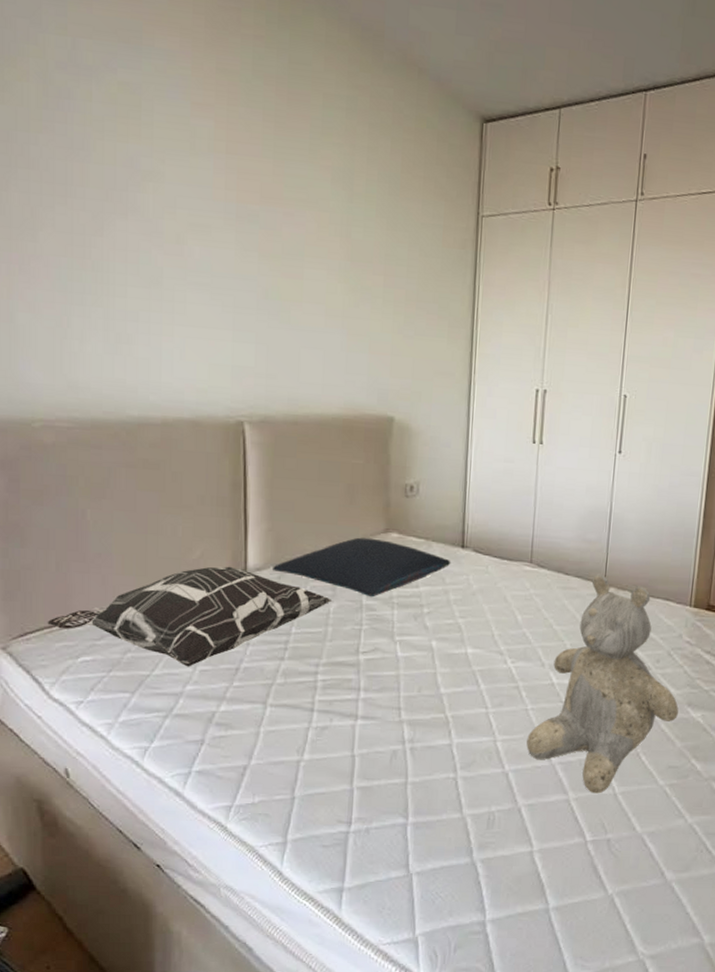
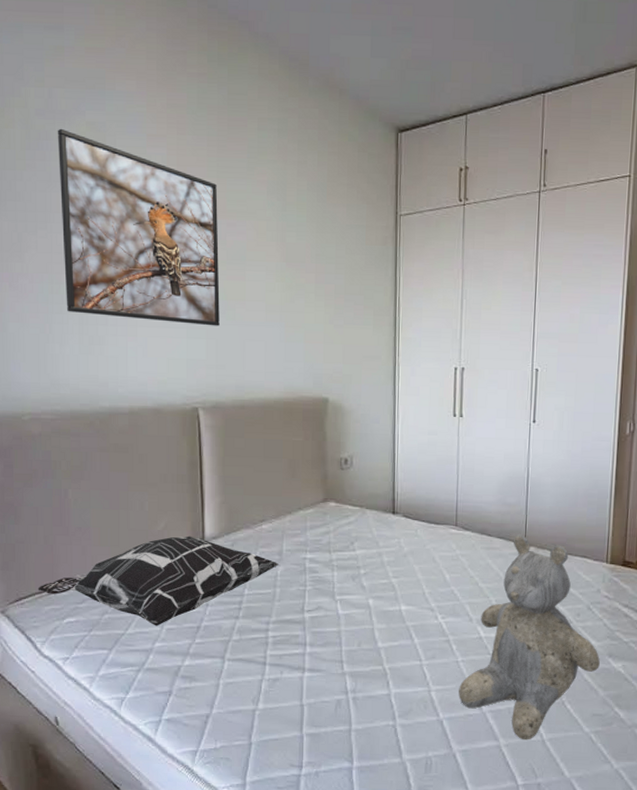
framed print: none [81,86,274,330] -> present [57,128,220,326]
pillow: present [271,537,451,598] -> none [225,507,384,561]

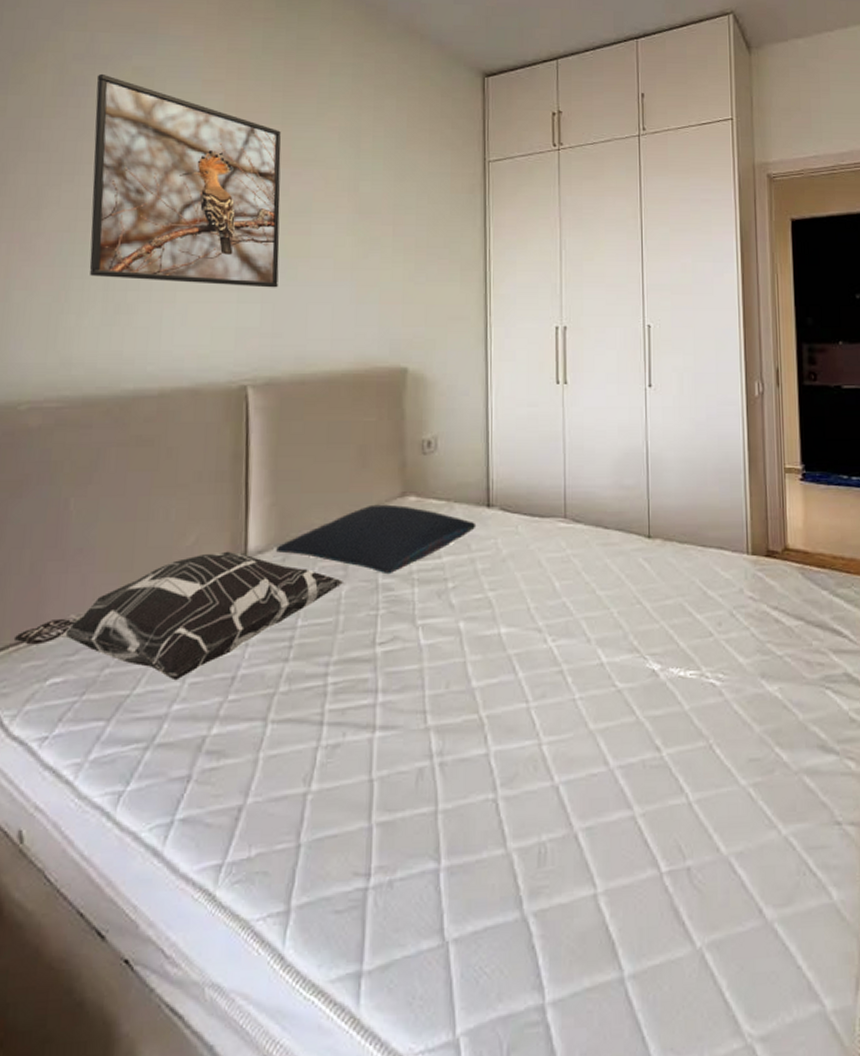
pillow: none [225,507,384,561] -> present [275,504,477,575]
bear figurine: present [458,534,600,740] -> none [578,524,751,805]

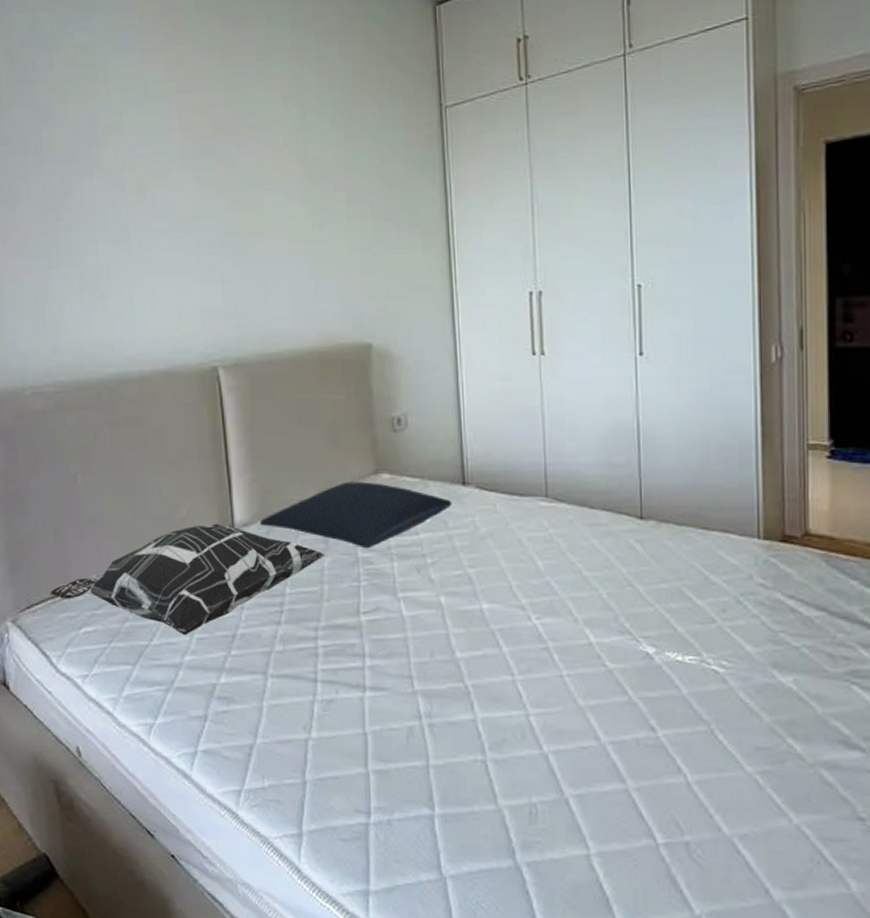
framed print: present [89,73,281,288] -> none [43,55,237,267]

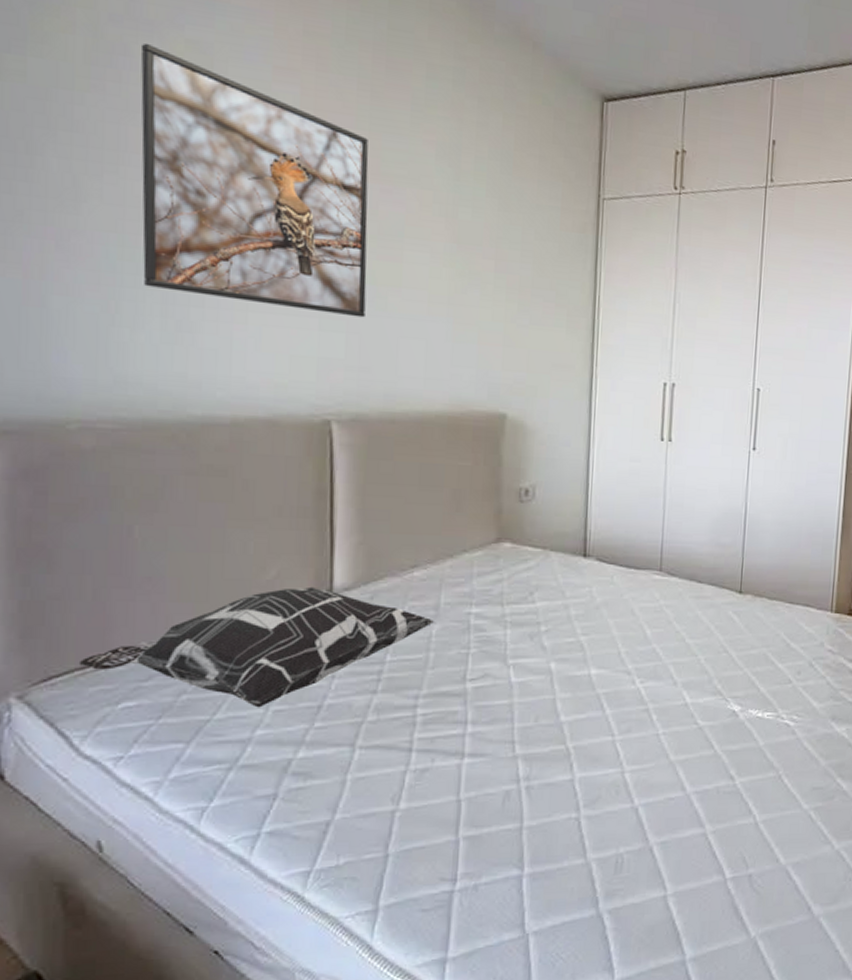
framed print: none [43,55,237,267] -> present [140,43,369,318]
pillow: present [259,481,453,549] -> none [362,548,572,616]

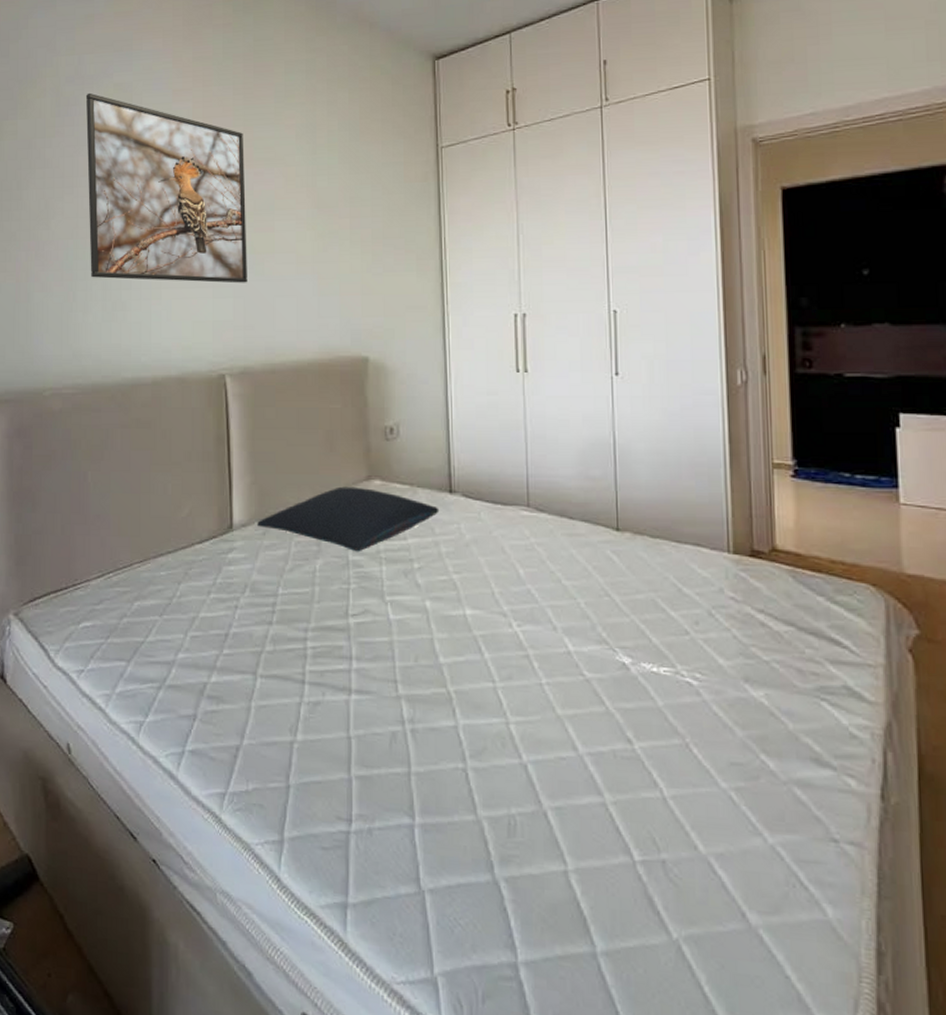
decorative pillow: present [78,586,434,708] -> none [53,523,317,633]
pillow: none [362,548,572,616] -> present [256,486,440,552]

